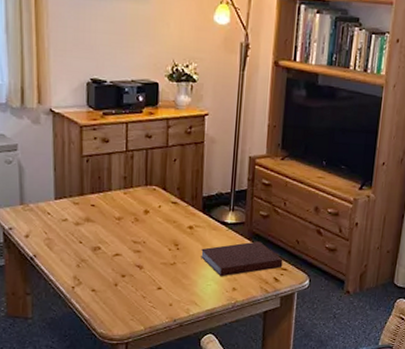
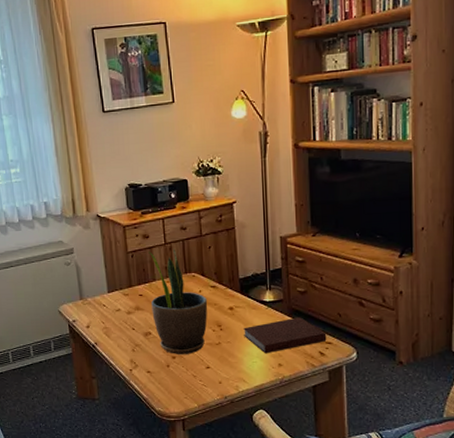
potted plant: none [104,156,167,273] -> present [148,248,208,354]

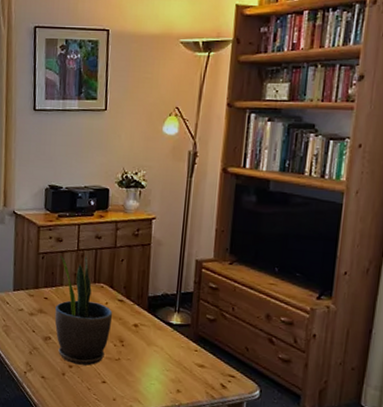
notebook: present [244,317,327,354] -> none [145,344,231,378]

